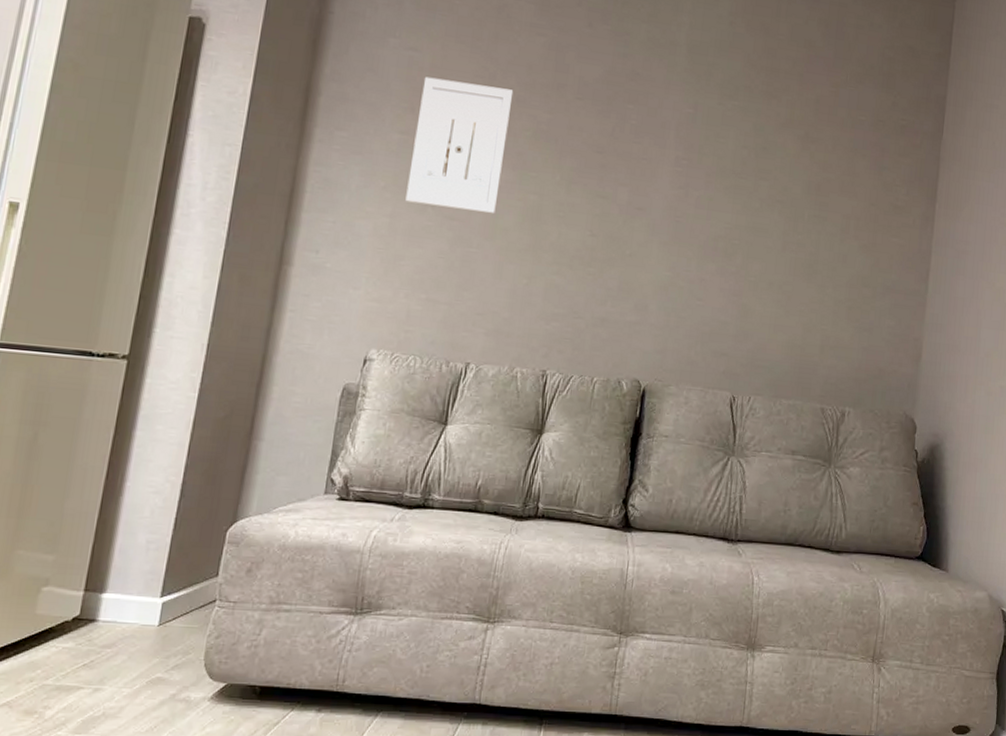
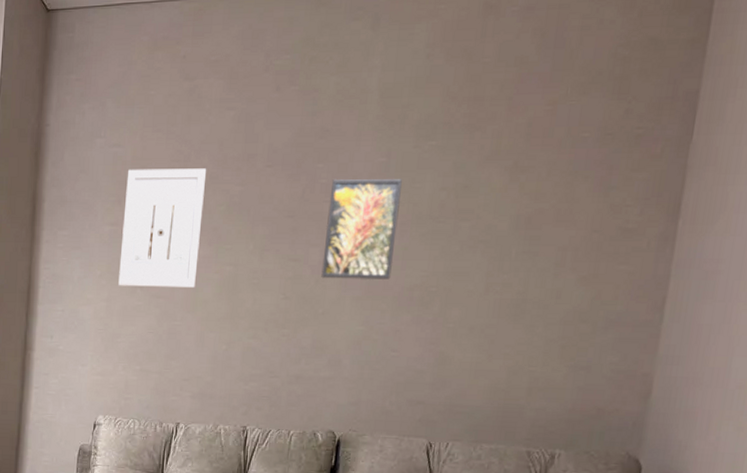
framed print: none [629,121,708,228] -> present [321,178,402,281]

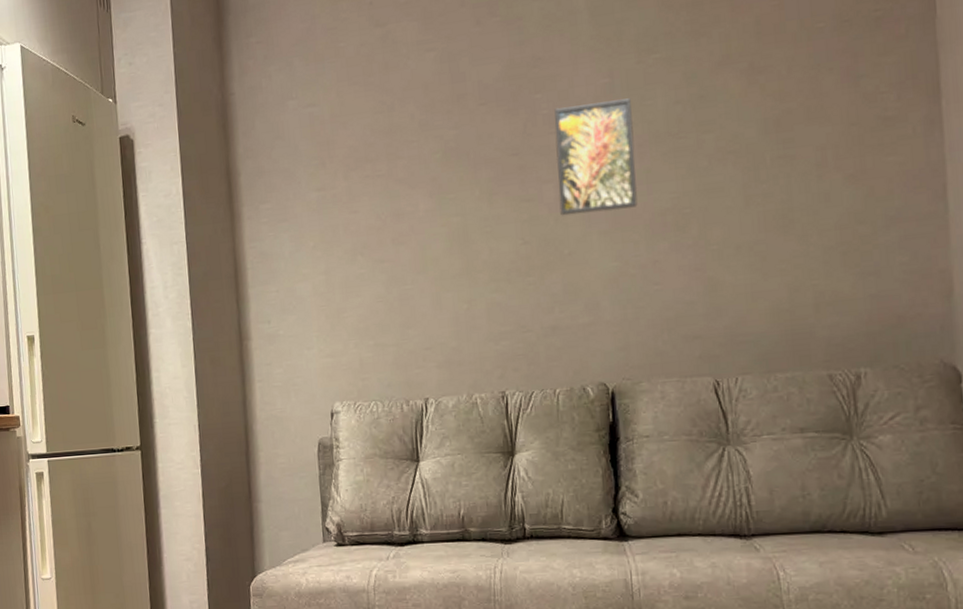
wall art: present [118,168,207,289] -> none [327,116,422,256]

